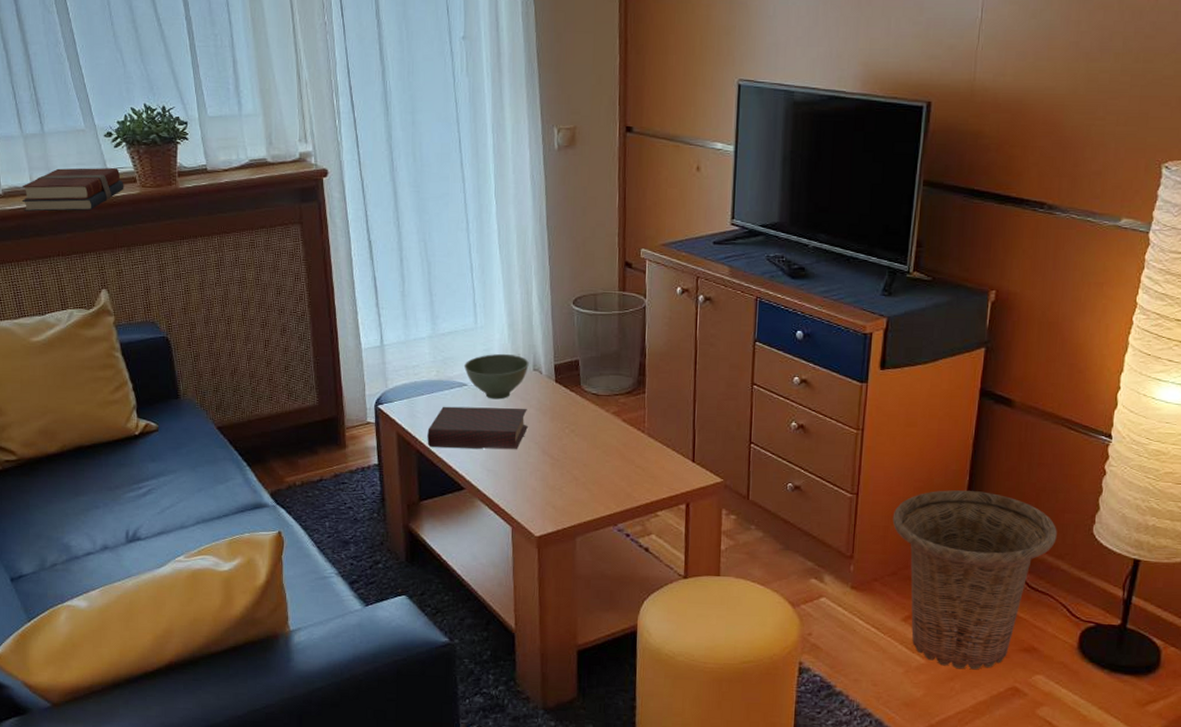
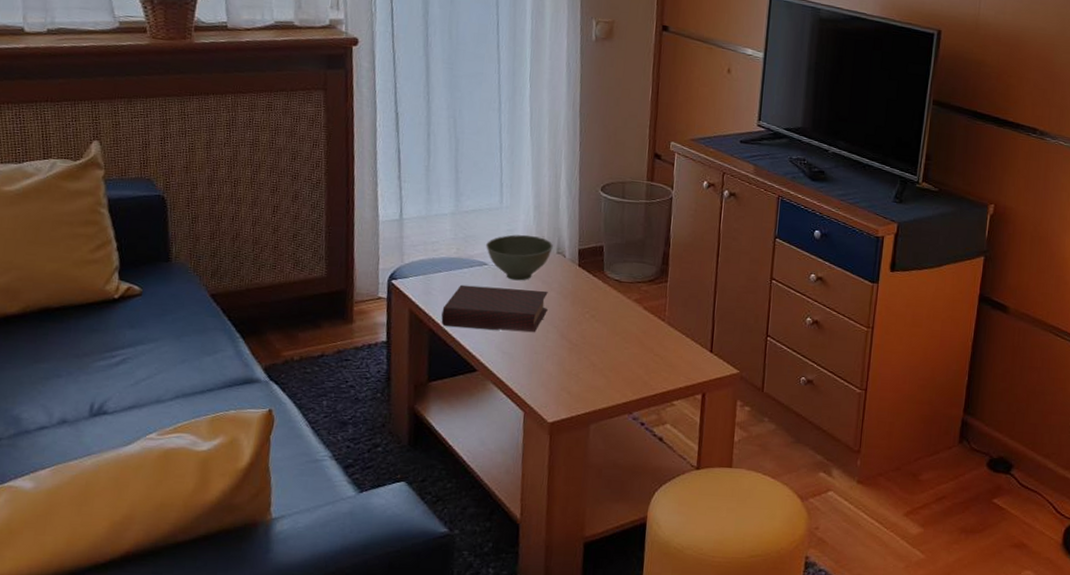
books: present [21,167,124,212] -> none [10,10,132,57]
basket: present [892,490,1057,670] -> none [897,389,1045,565]

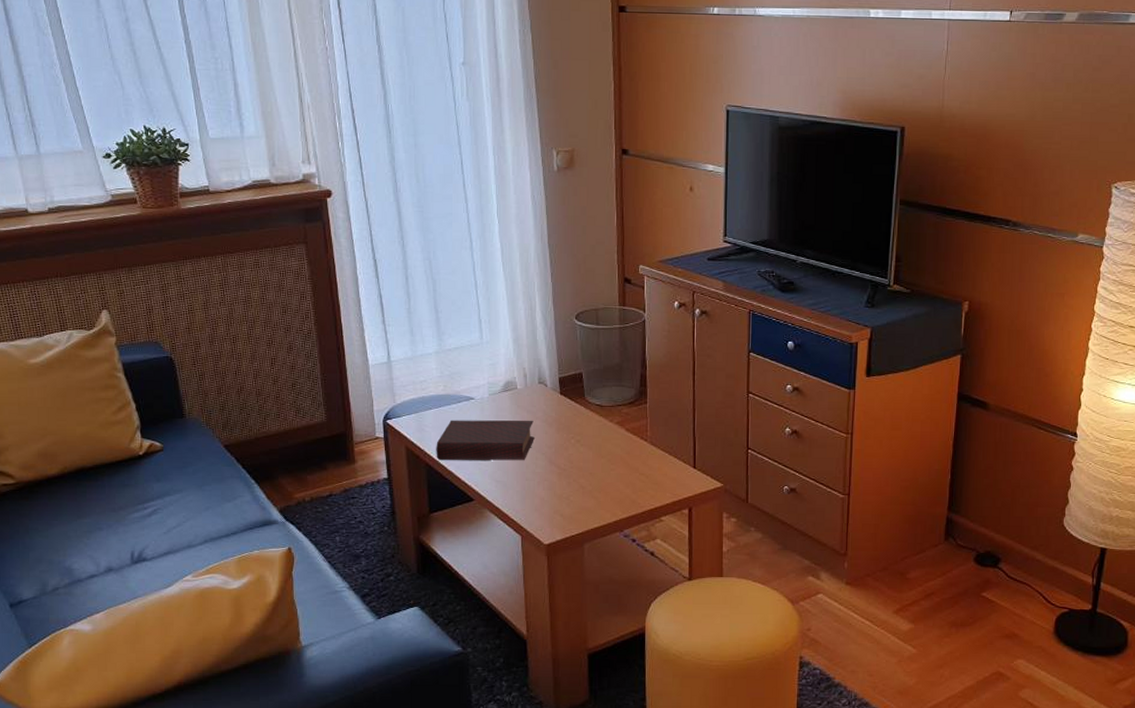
bowl: present [486,234,553,281] -> none [471,367,534,412]

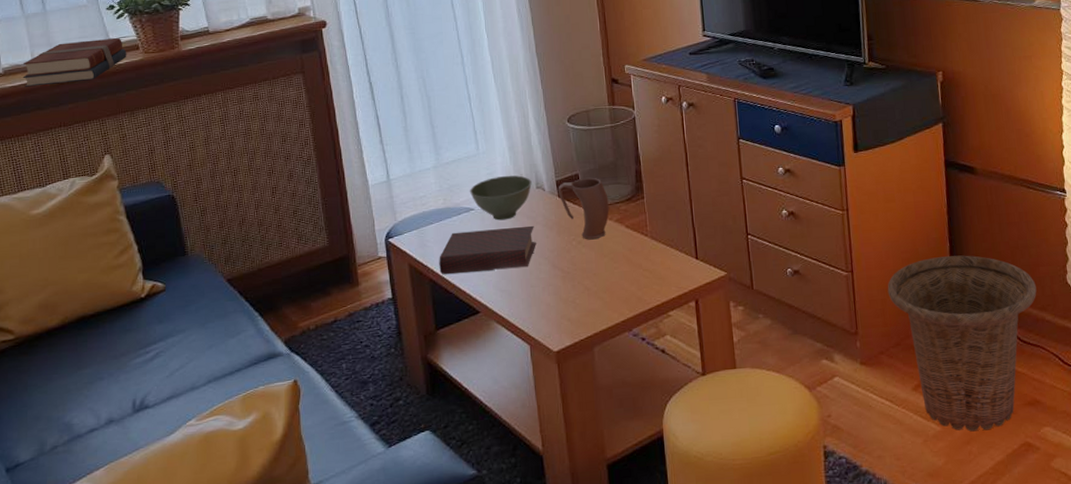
books: none [17,188,124,233] -> present [22,37,127,87]
bowl: none [471,367,534,412] -> present [470,175,532,221]
mug: none [560,377,611,440] -> present [558,177,609,240]
basket: none [882,488,1032,657] -> present [887,255,1037,432]

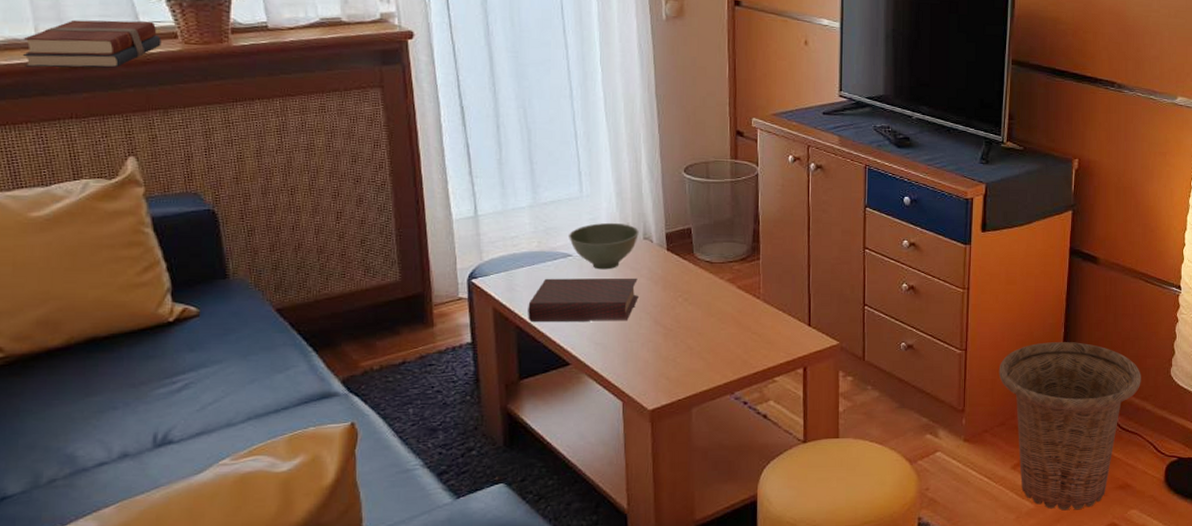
mug: present [558,177,609,240] -> none [667,232,721,298]

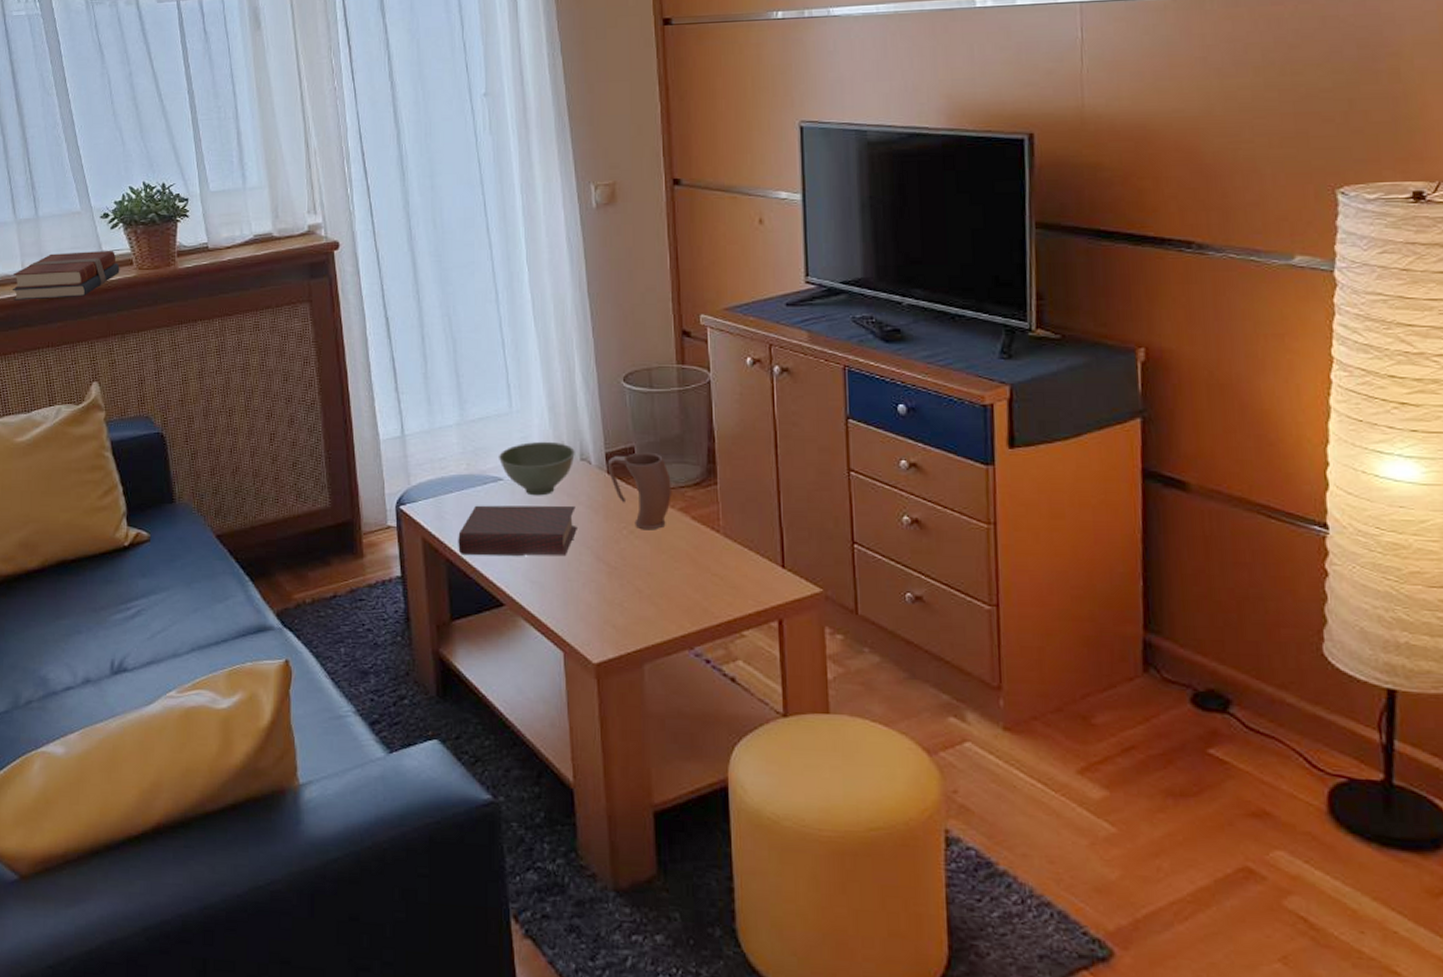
mug: none [667,232,721,298] -> present [607,452,671,530]
basket: present [998,342,1141,511] -> none [1047,599,1274,843]

